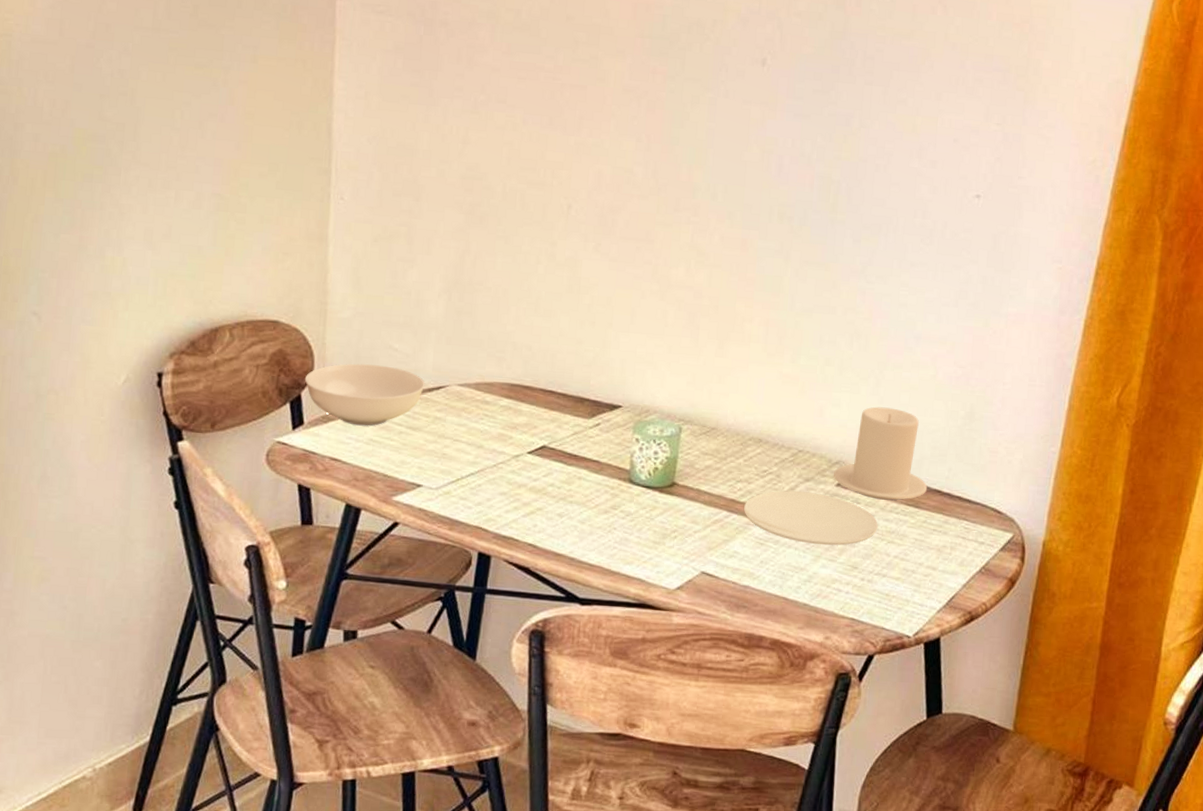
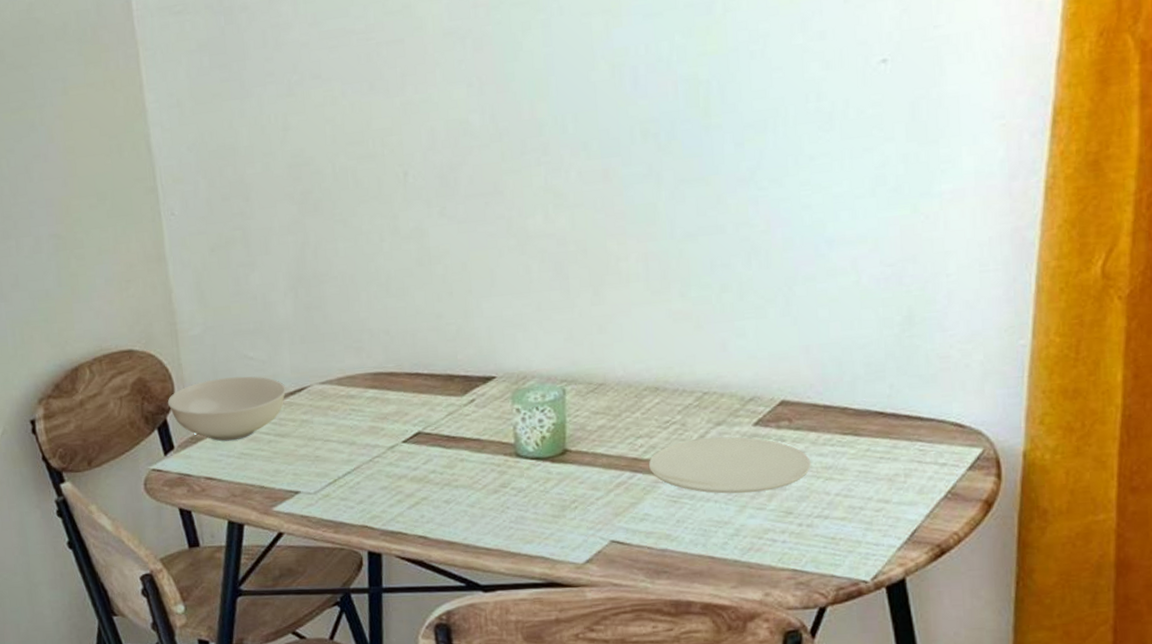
candle: present [834,407,928,500] -> none [749,327,866,433]

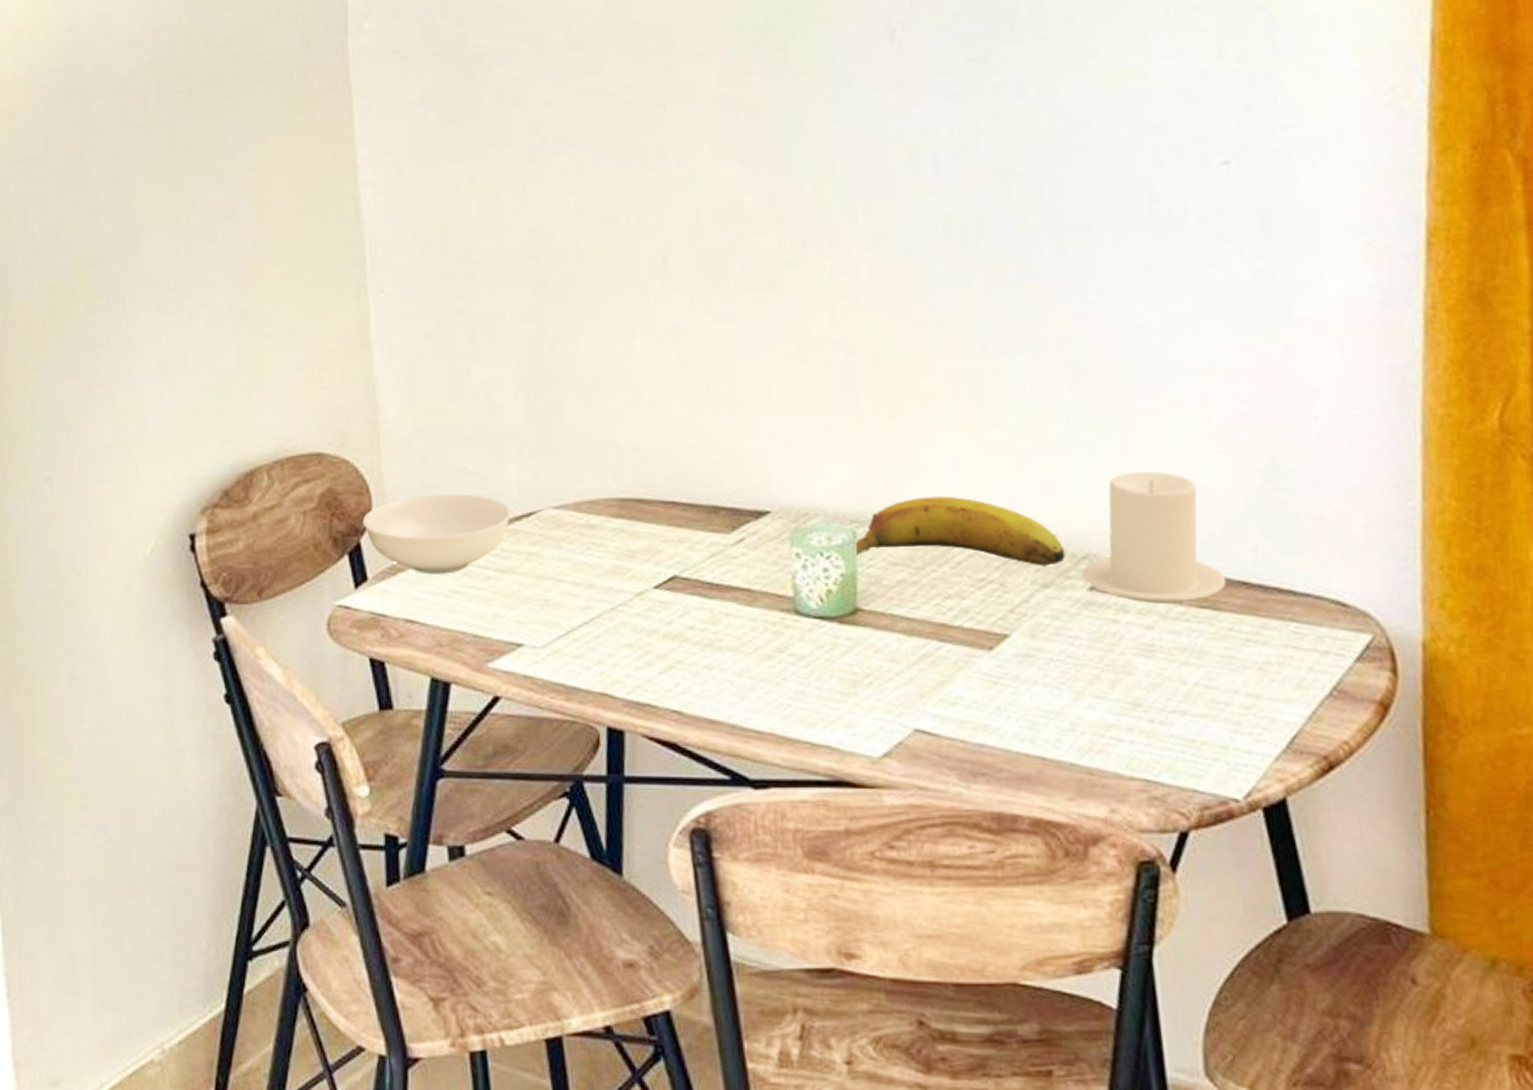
fruit: none [563,356,736,409] -> present [853,496,1066,567]
plate: present [648,436,811,494] -> none [959,603,1162,677]
candle: none [749,327,866,433] -> present [1082,471,1227,604]

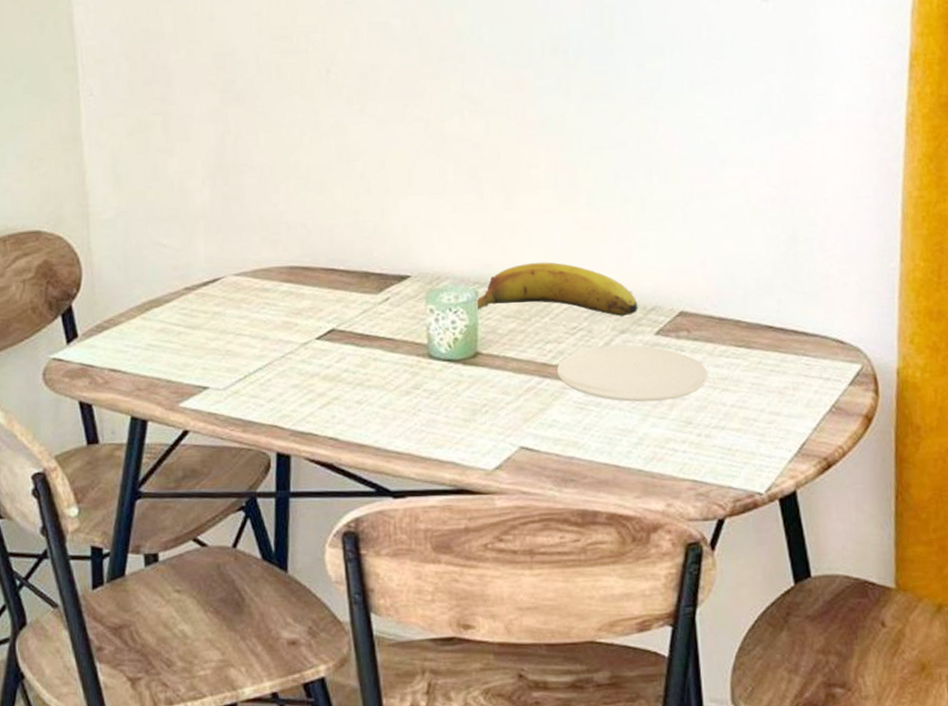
bowl: present [362,493,511,575] -> none [73,264,200,331]
plate: none [959,603,1162,677] -> present [556,345,708,403]
candle: present [1082,471,1227,604] -> none [651,241,758,344]

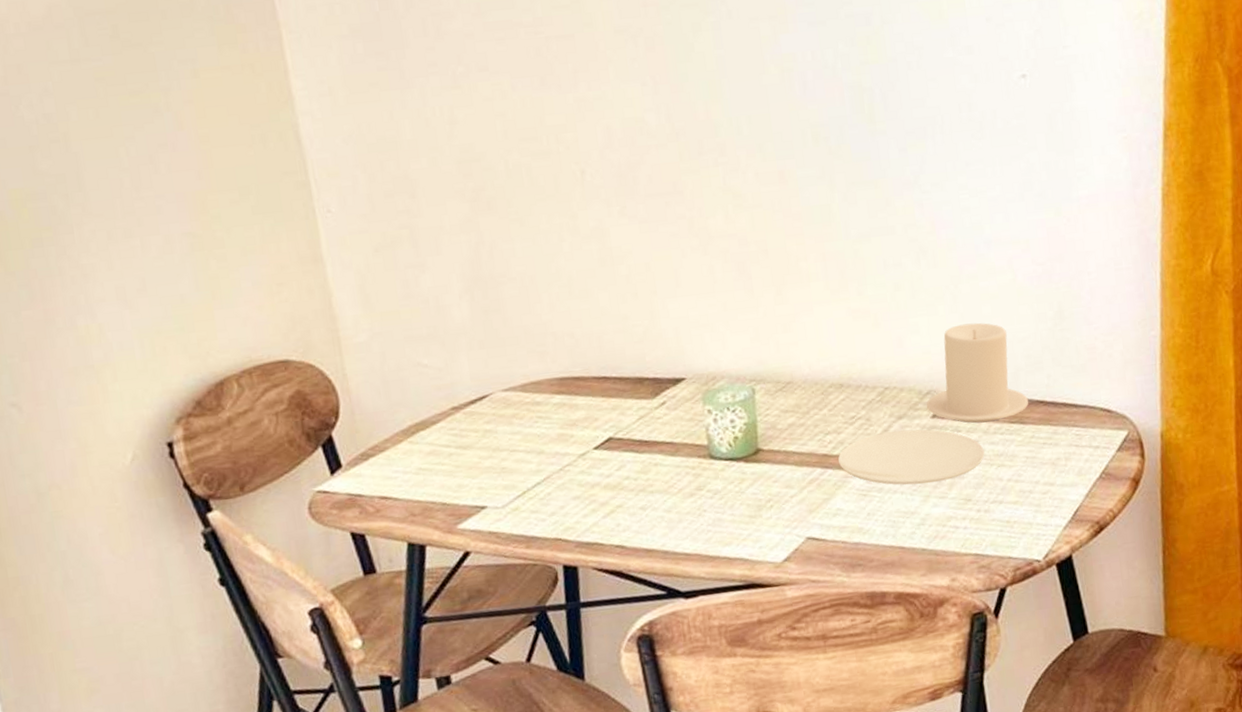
fruit: present [475,262,638,317] -> none [752,354,914,407]
candle: none [651,241,758,344] -> present [927,322,1029,423]

